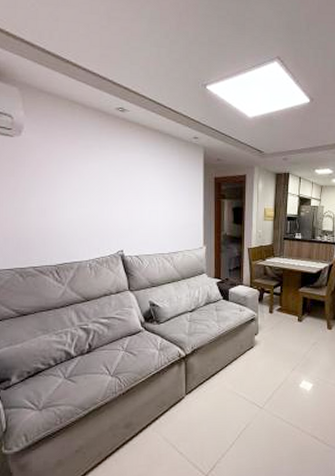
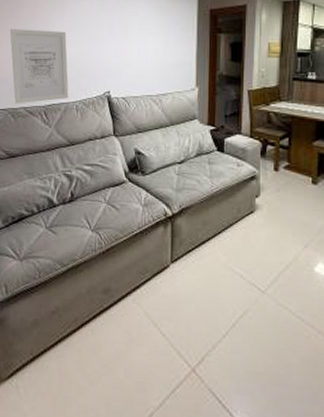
wall art: none [10,187,81,264] -> present [9,28,69,104]

